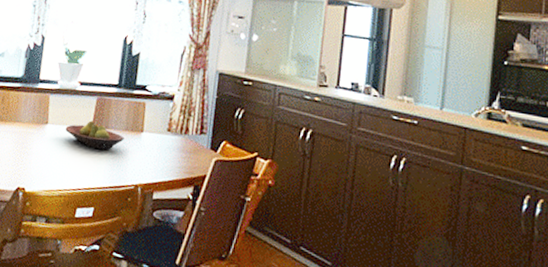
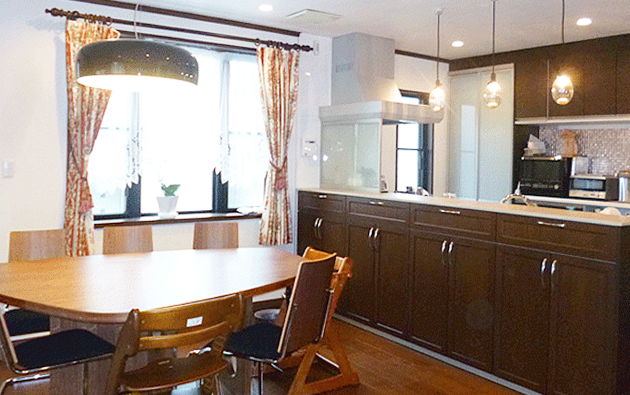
fruit bowl: present [65,121,124,151] -> none [169,244,223,268]

